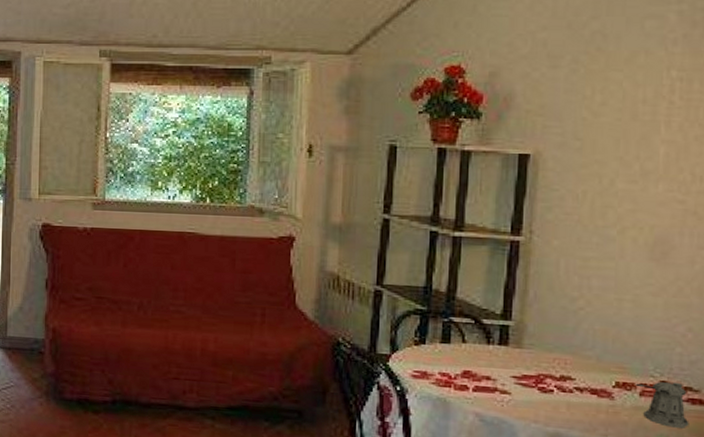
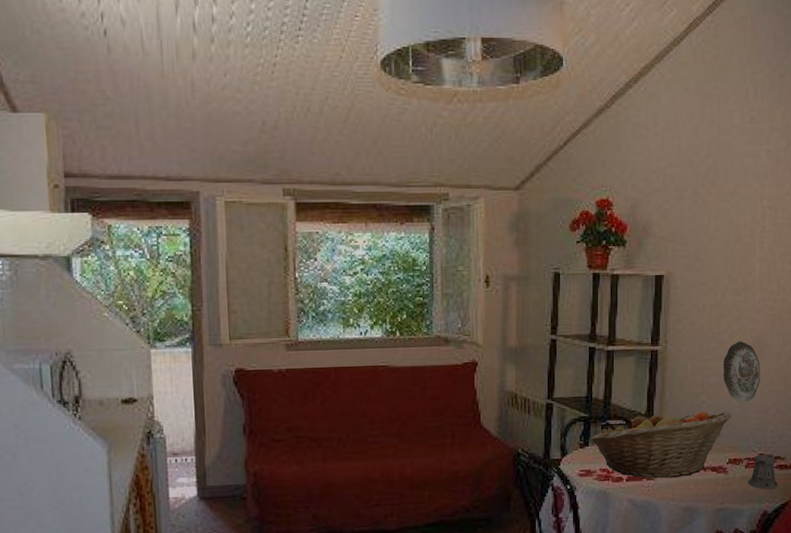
fruit basket: none [427,311,620,396] -> present [590,411,731,479]
decorative plate: none [609,239,664,314] -> present [722,341,760,402]

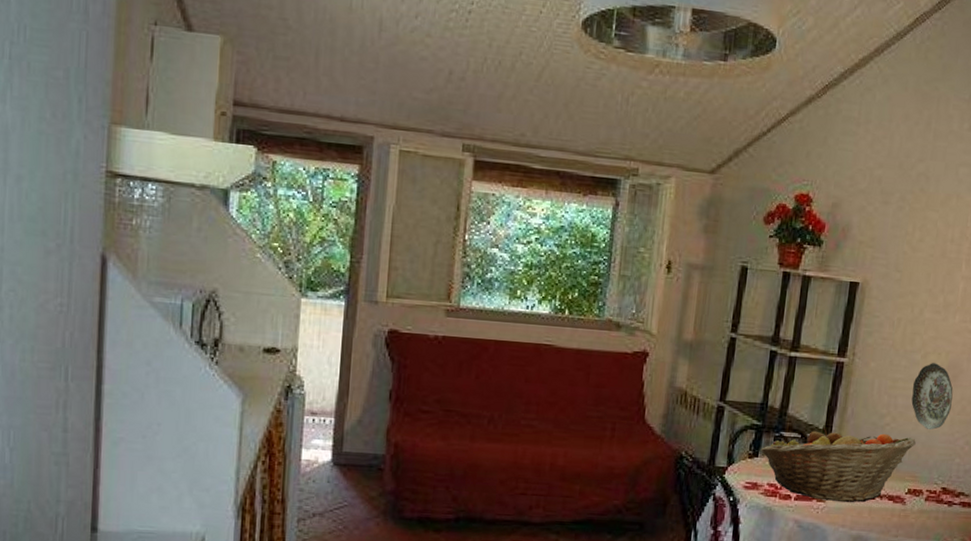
pepper shaker: present [742,453,779,490] -> none [922,488,960,528]

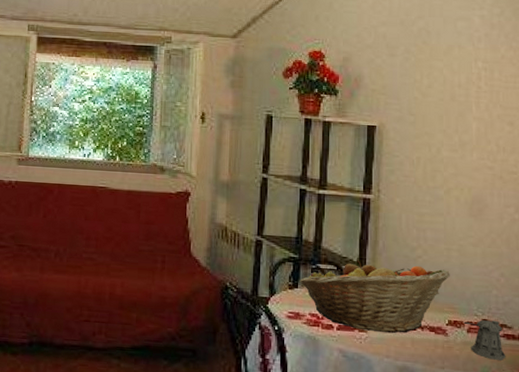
decorative plate: present [911,363,953,430] -> none [439,198,481,262]
pepper shaker: none [922,488,960,528] -> present [463,320,506,360]

